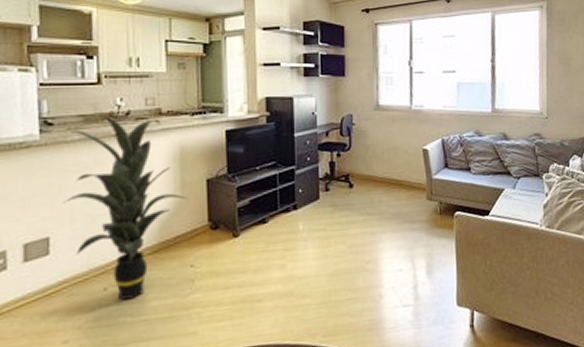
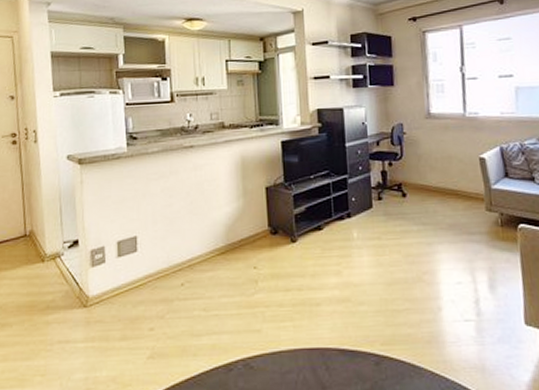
indoor plant: present [62,116,187,300] -> none [146,130,249,295]

